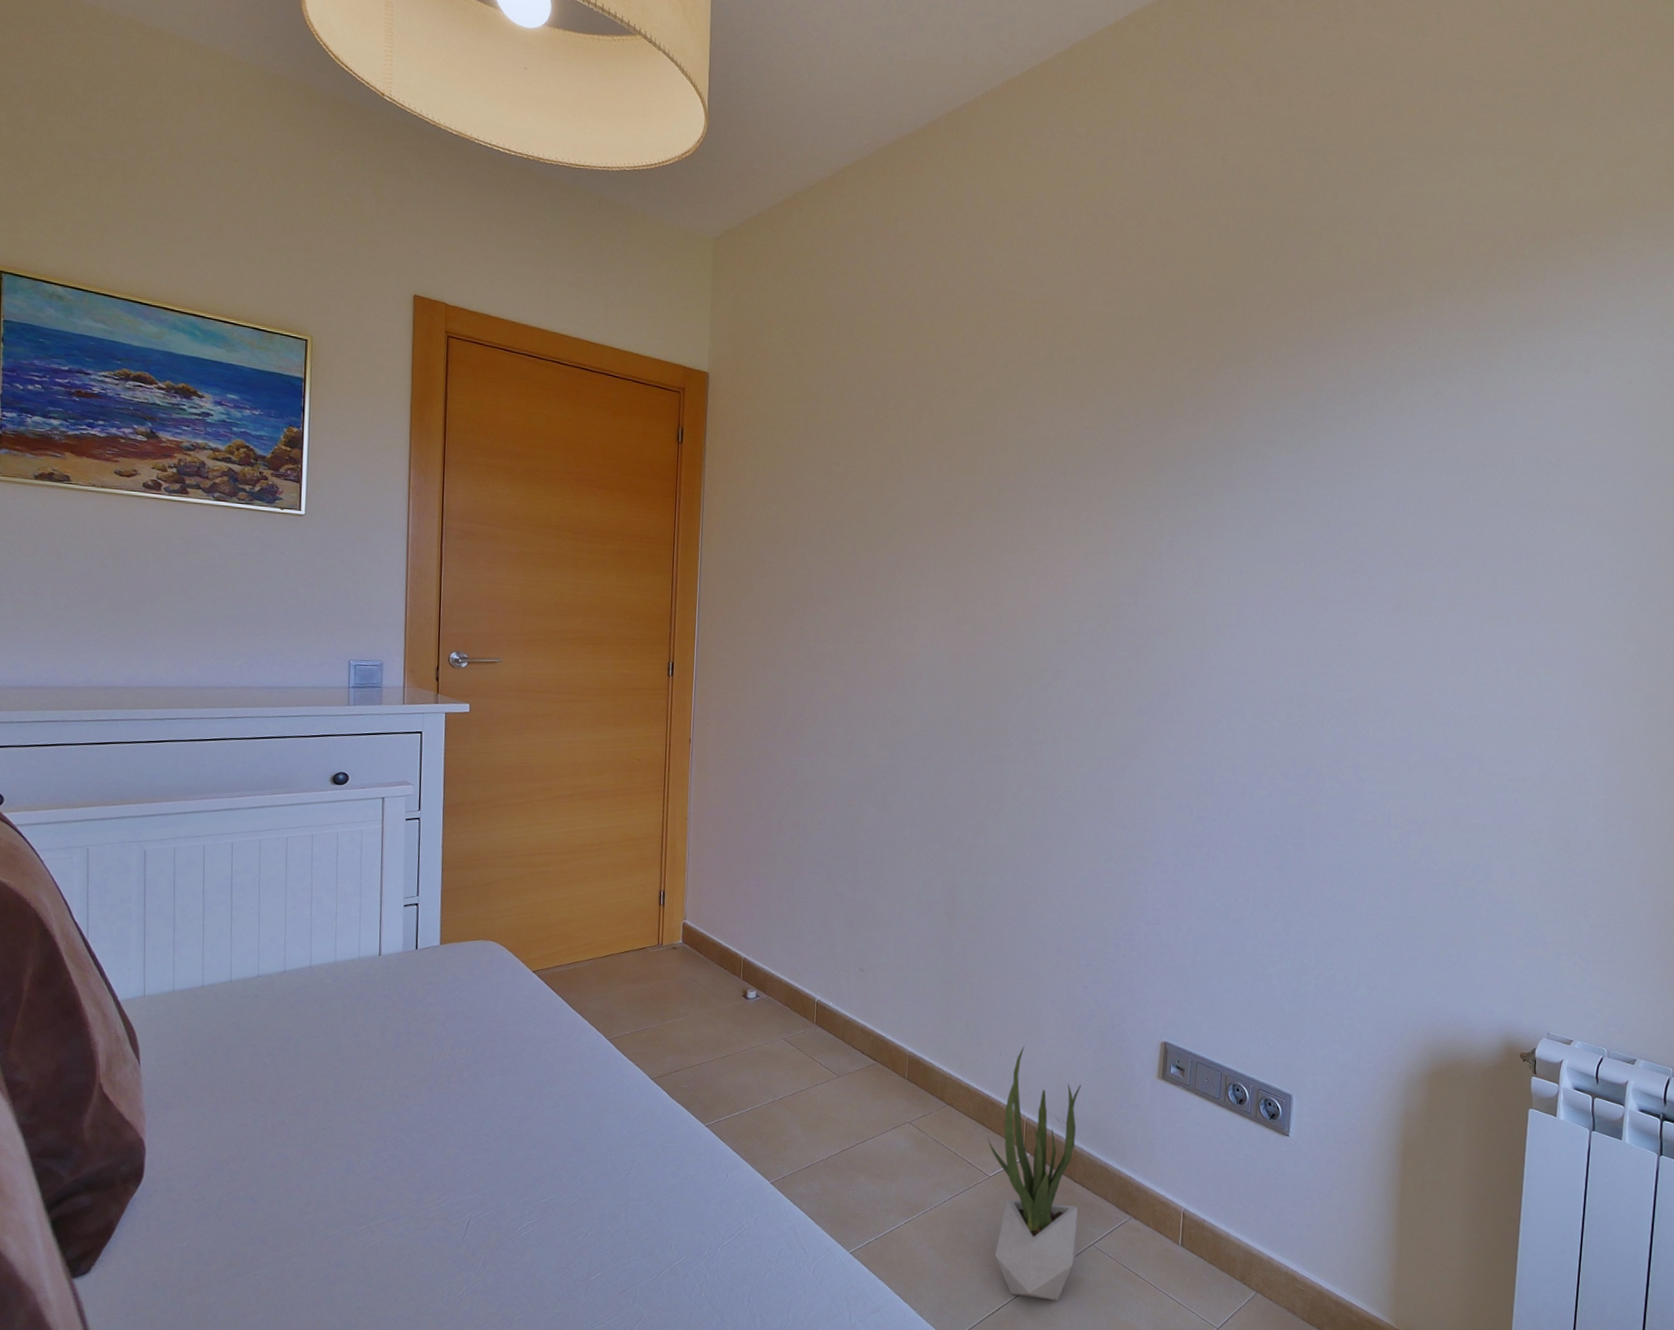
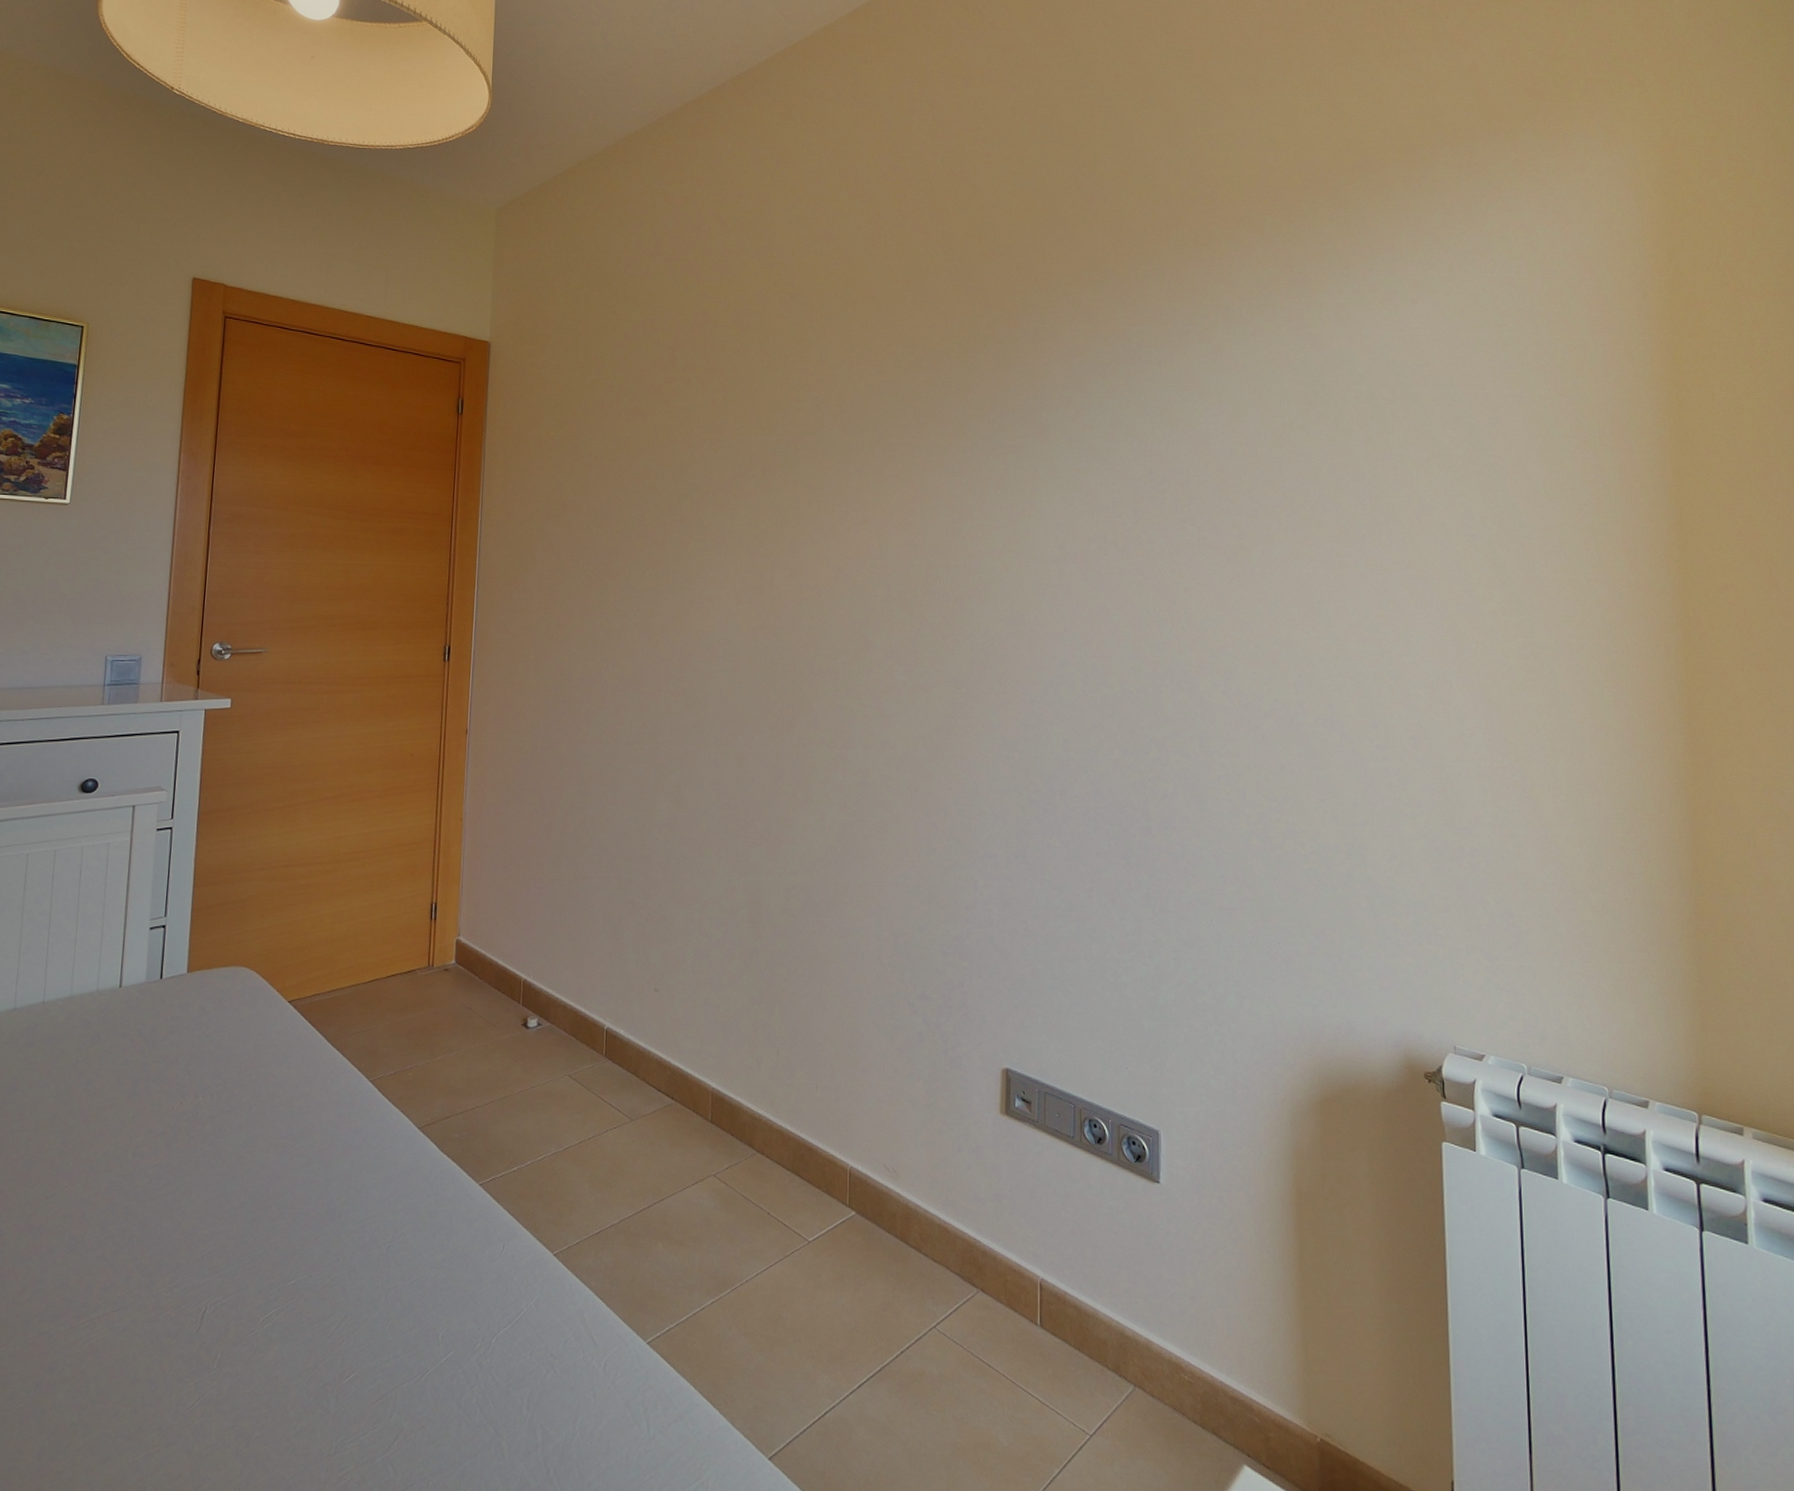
potted plant: present [987,1046,1081,1301] -> none [805,1078,918,1402]

